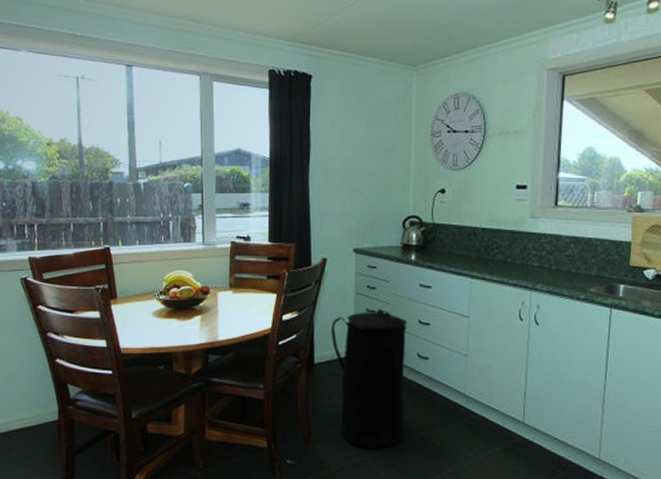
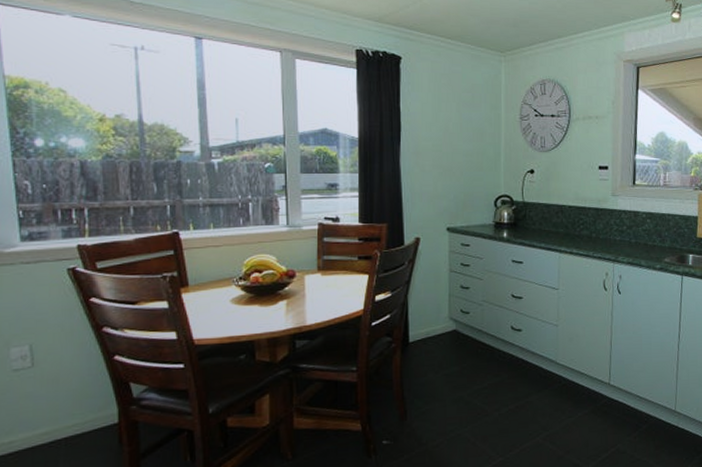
trash can: present [330,309,407,449] -> none [425,286,501,422]

